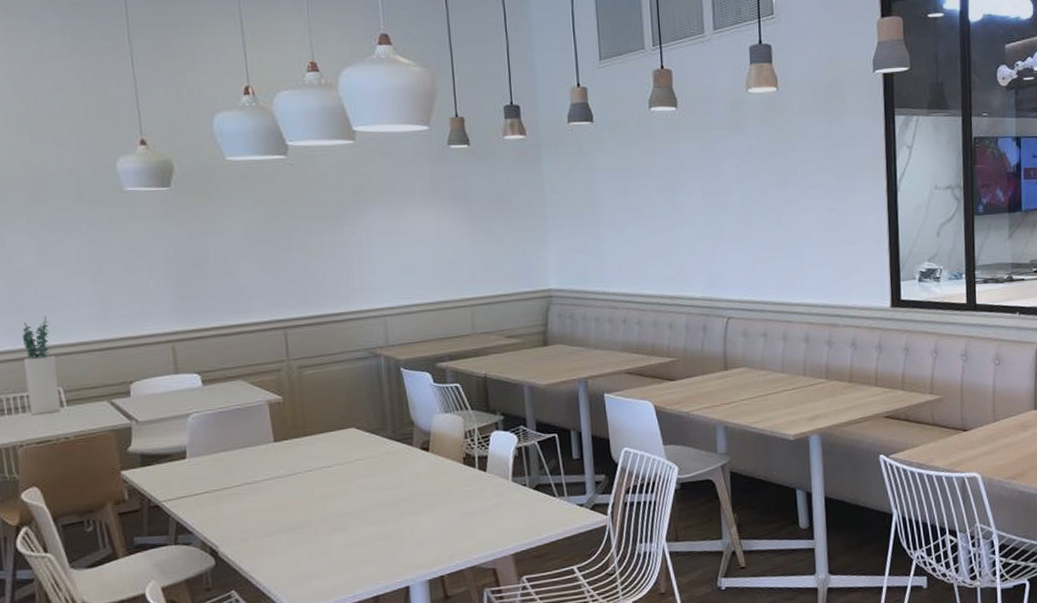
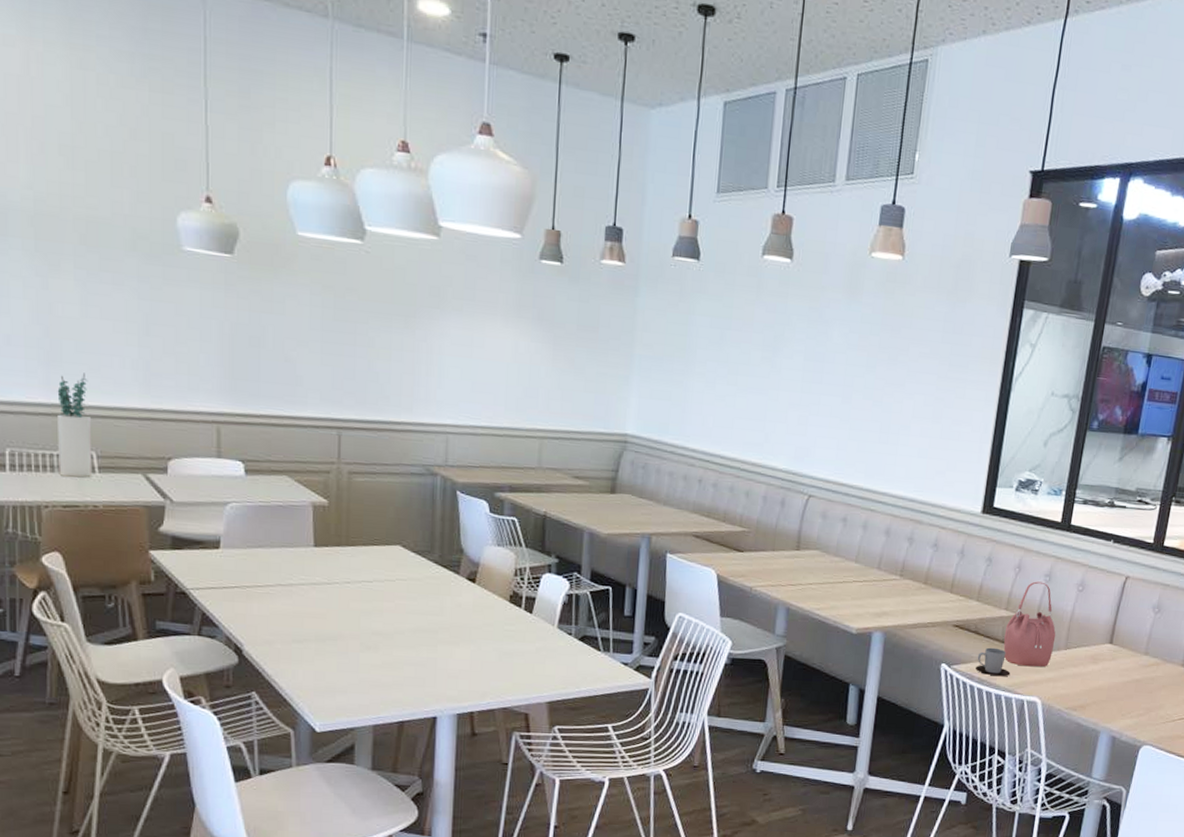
cup: none [912,431,947,459] -> present [975,647,1011,677]
handbag: none [933,362,983,445] -> present [1003,581,1056,667]

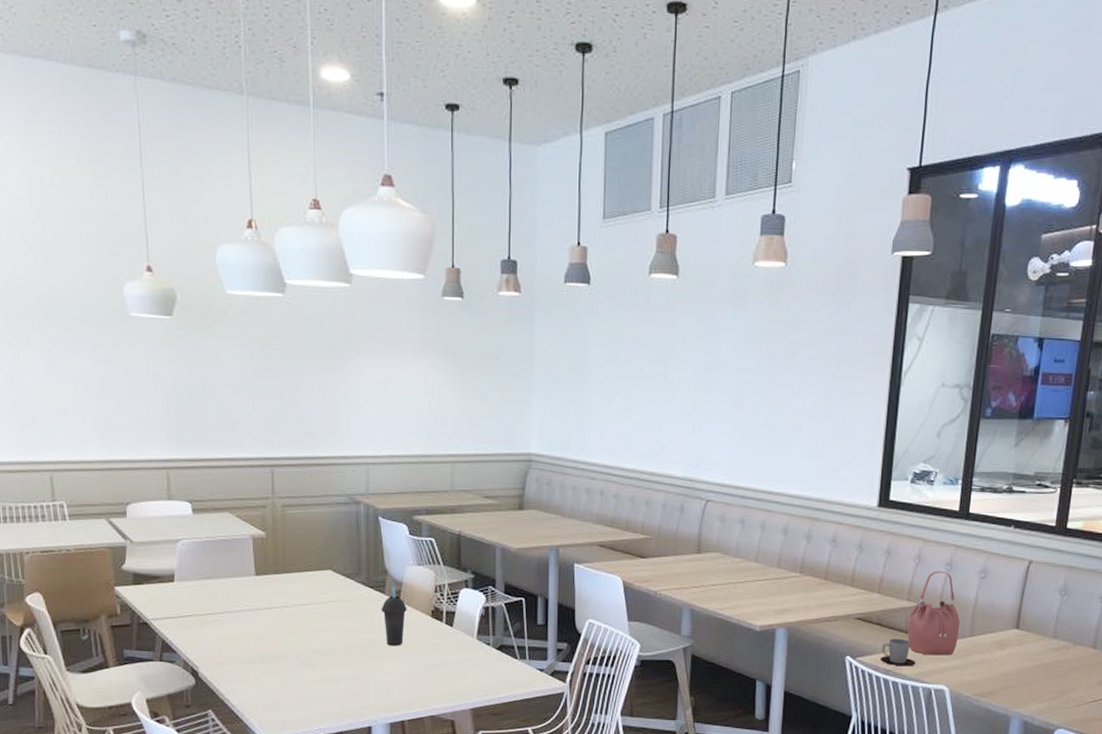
vase: present [57,373,93,479] -> none [31,432,64,527]
cup: none [454,566,483,631] -> present [381,586,407,646]

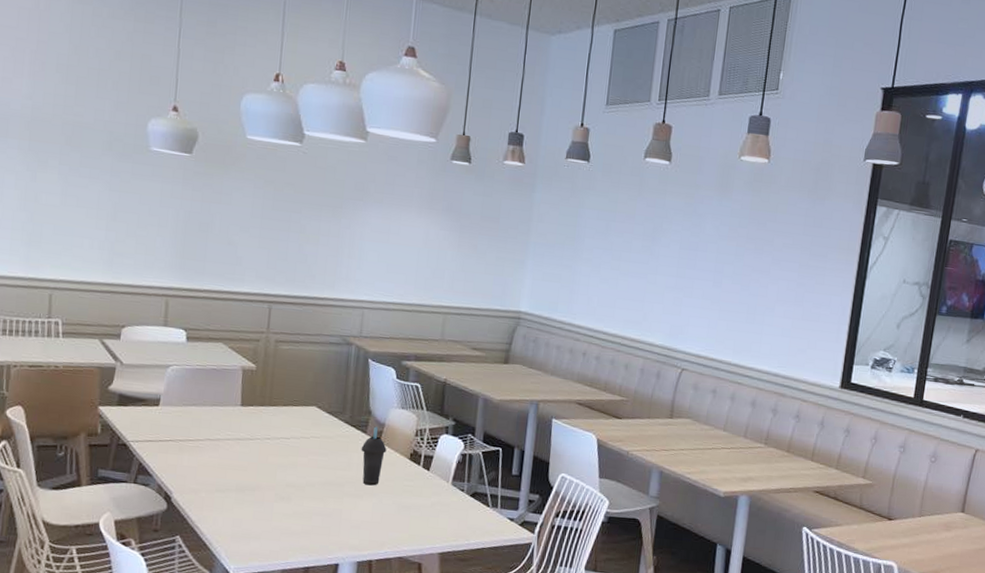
cup: present [880,638,916,667] -> none [835,513,868,541]
handbag: present [907,571,960,656] -> none [861,452,911,533]

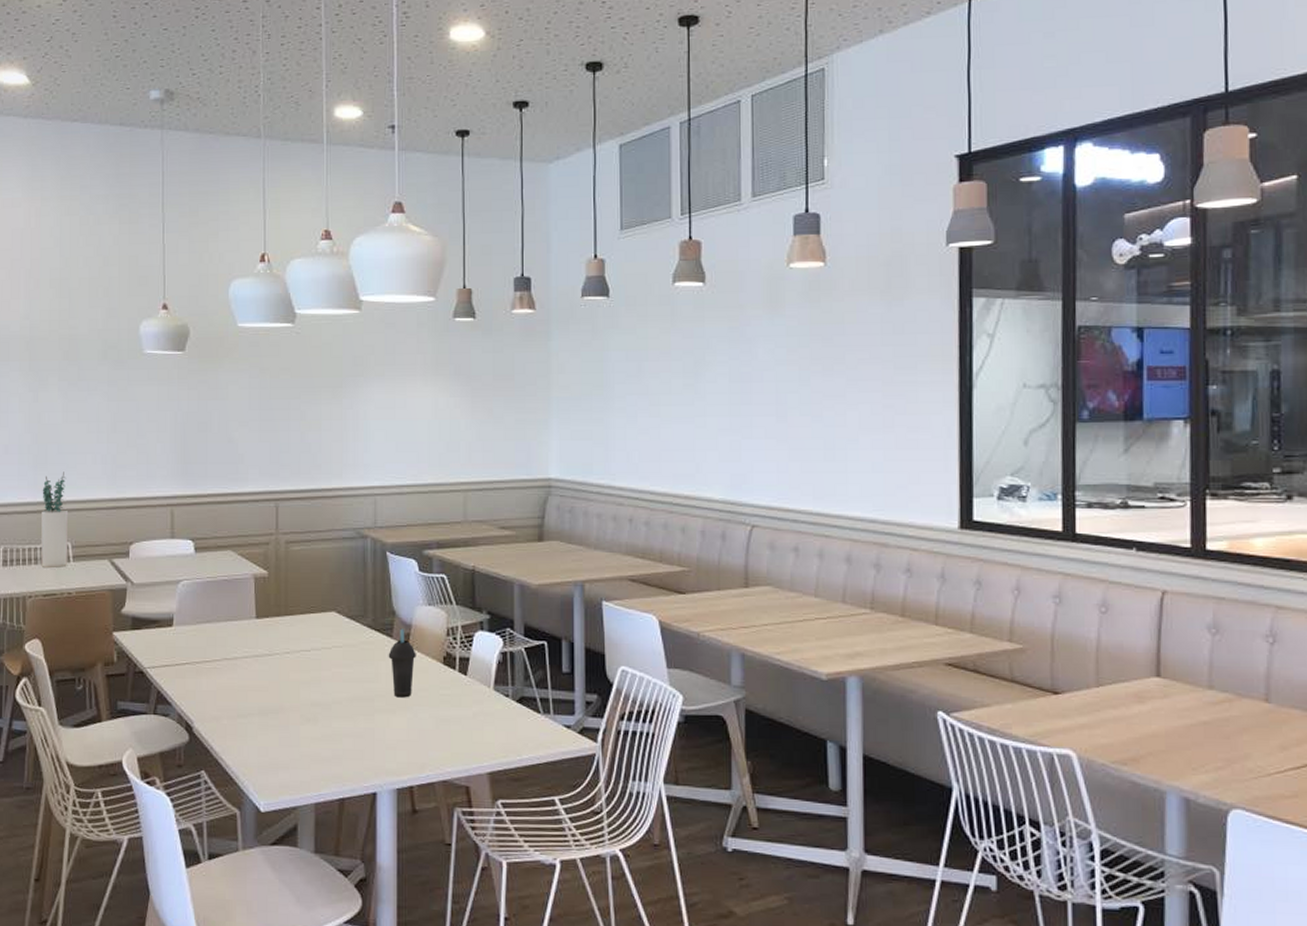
vase: none [29,252,61,342] -> present [41,471,69,569]

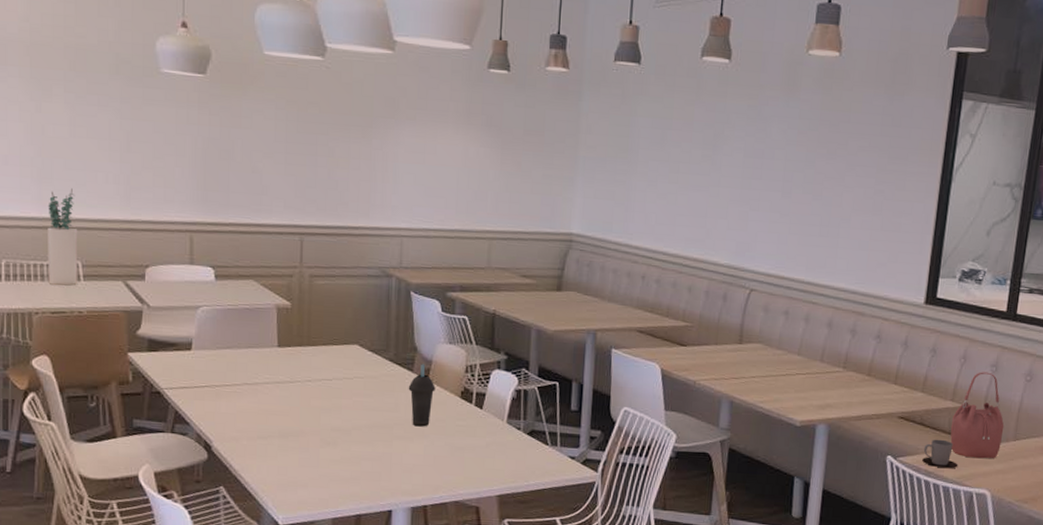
cup: none [982,688,1029,725] -> present [922,439,958,469]
handbag: none [1012,605,1081,711] -> present [950,372,1005,459]

